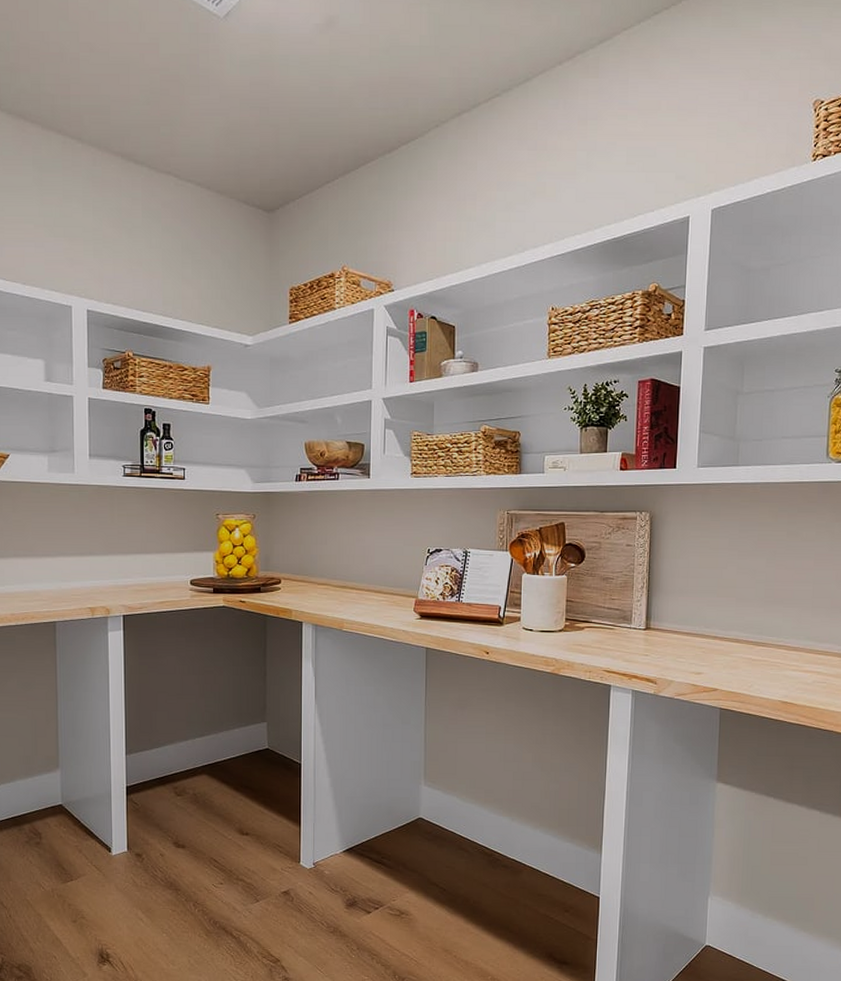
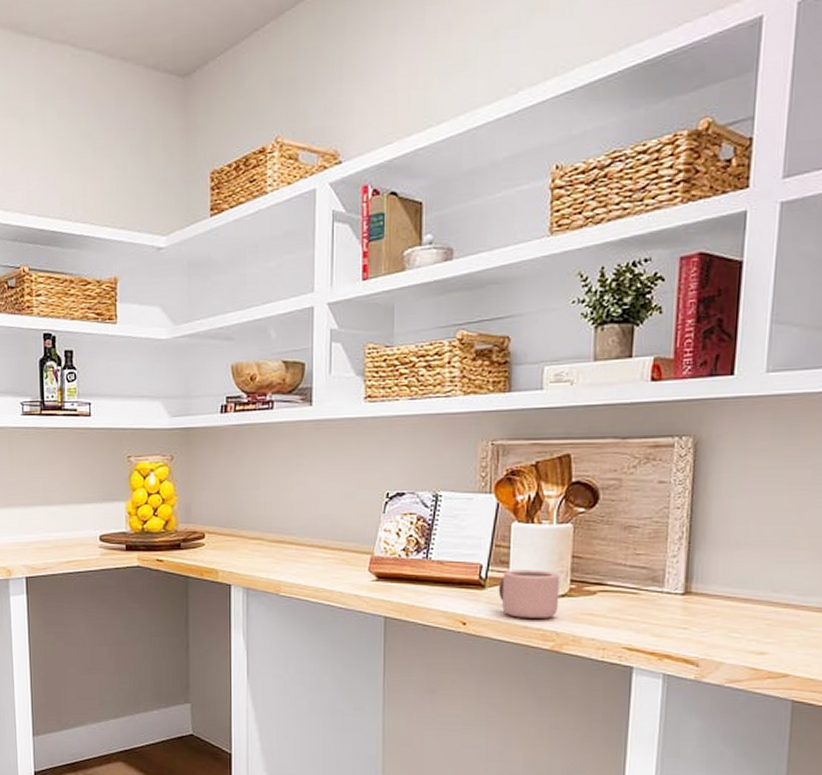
mug: none [513,610,558,649] -> present [498,570,560,620]

